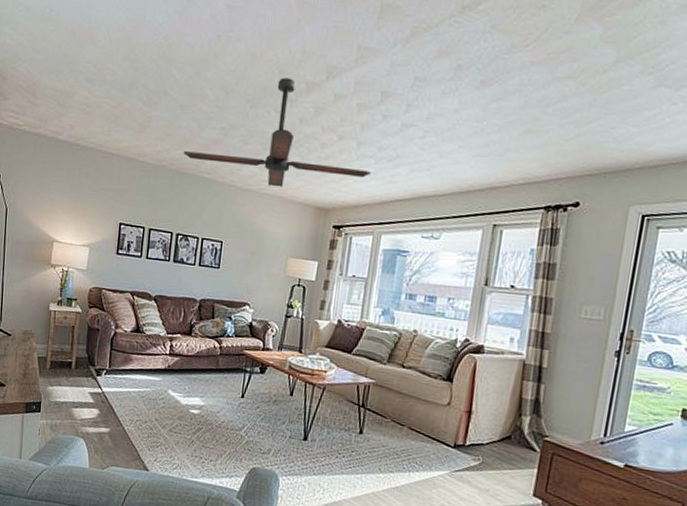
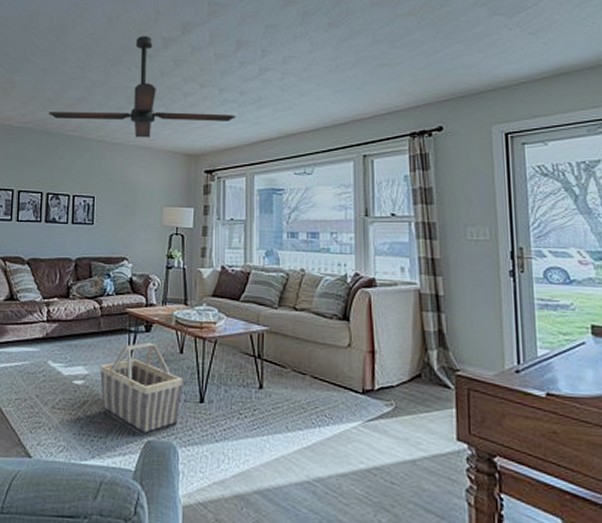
basket: none [214,382,290,464] -> present [99,341,183,437]

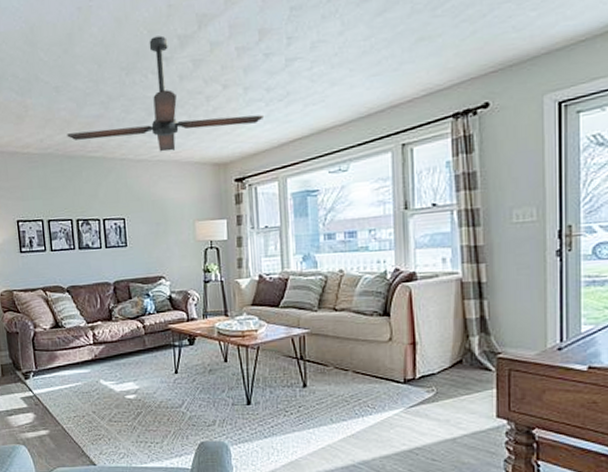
basket: present [99,341,183,437] -> none [148,354,230,439]

